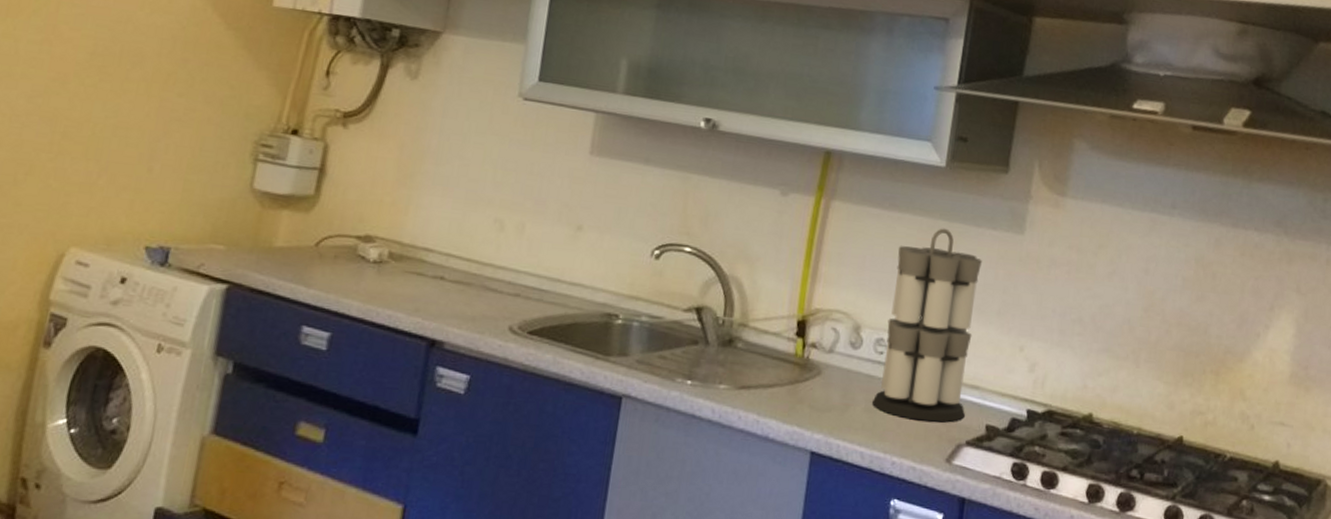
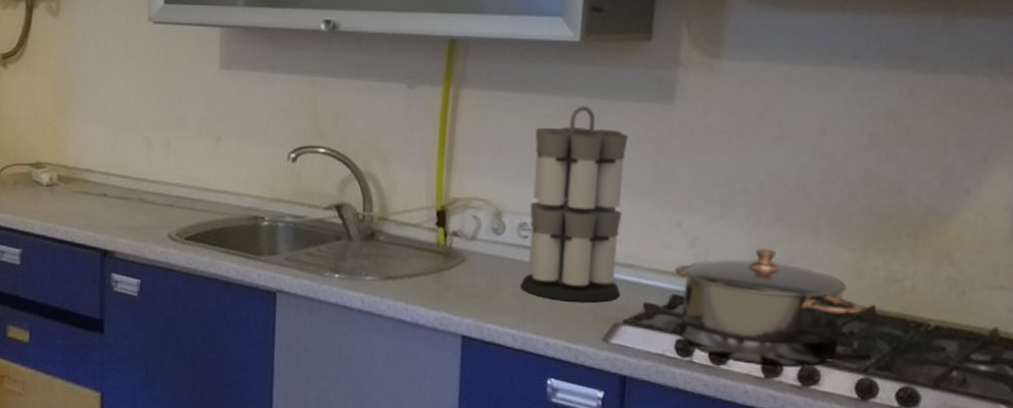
cooking pot: none [1015,377,1173,492] -> present [674,249,863,366]

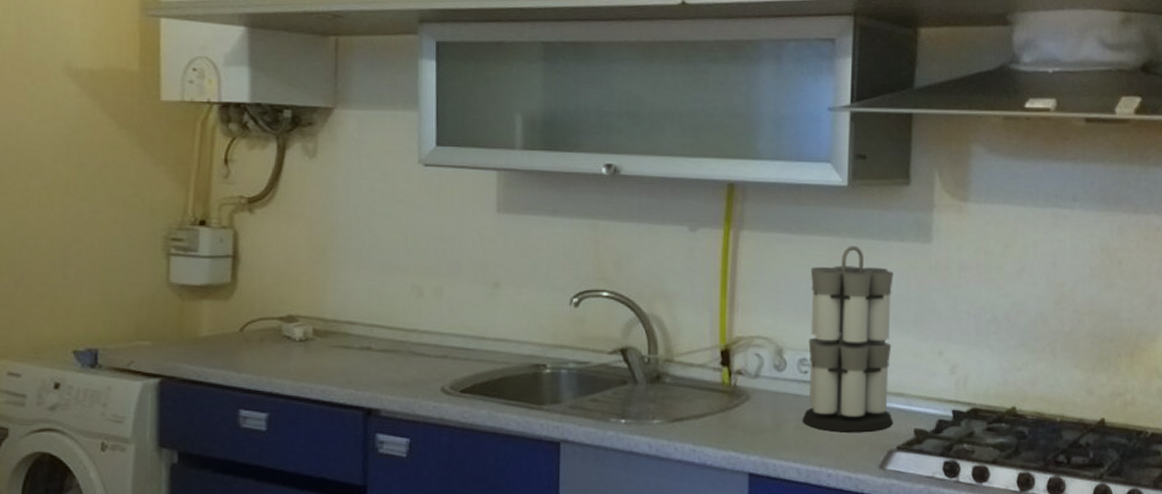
cooking pot: present [674,249,863,366] -> none [939,372,1095,479]

